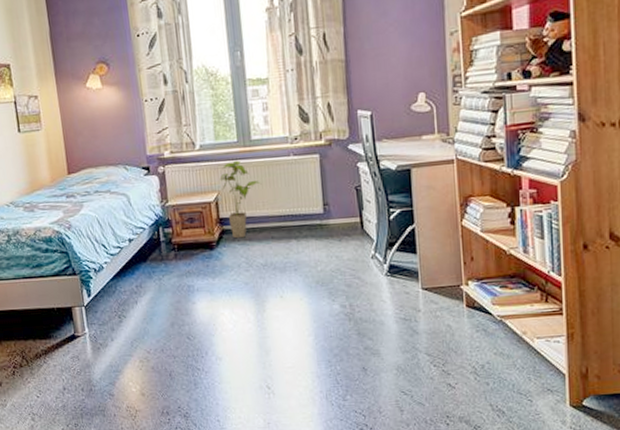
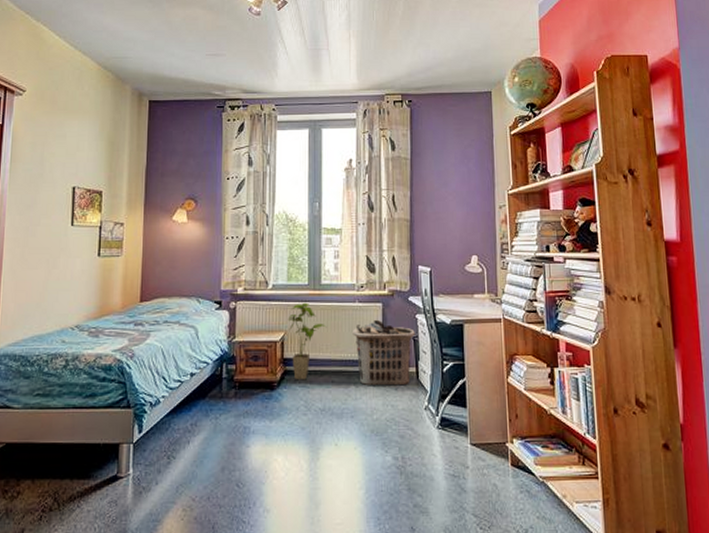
clothes hamper: none [289,171,357,239] -> present [353,319,415,386]

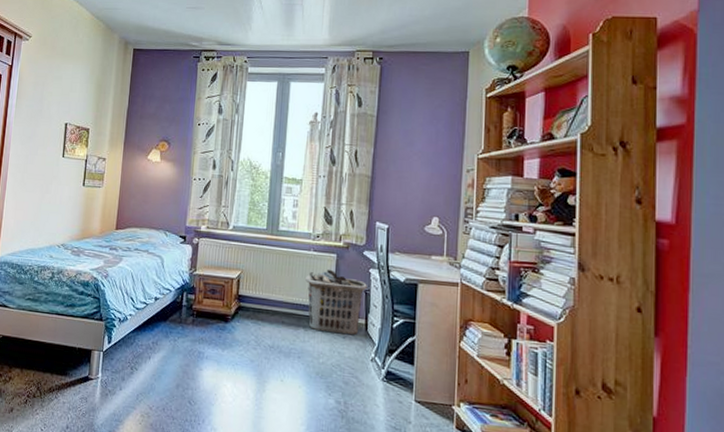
house plant: present [288,302,327,380] -> none [245,245,281,317]

